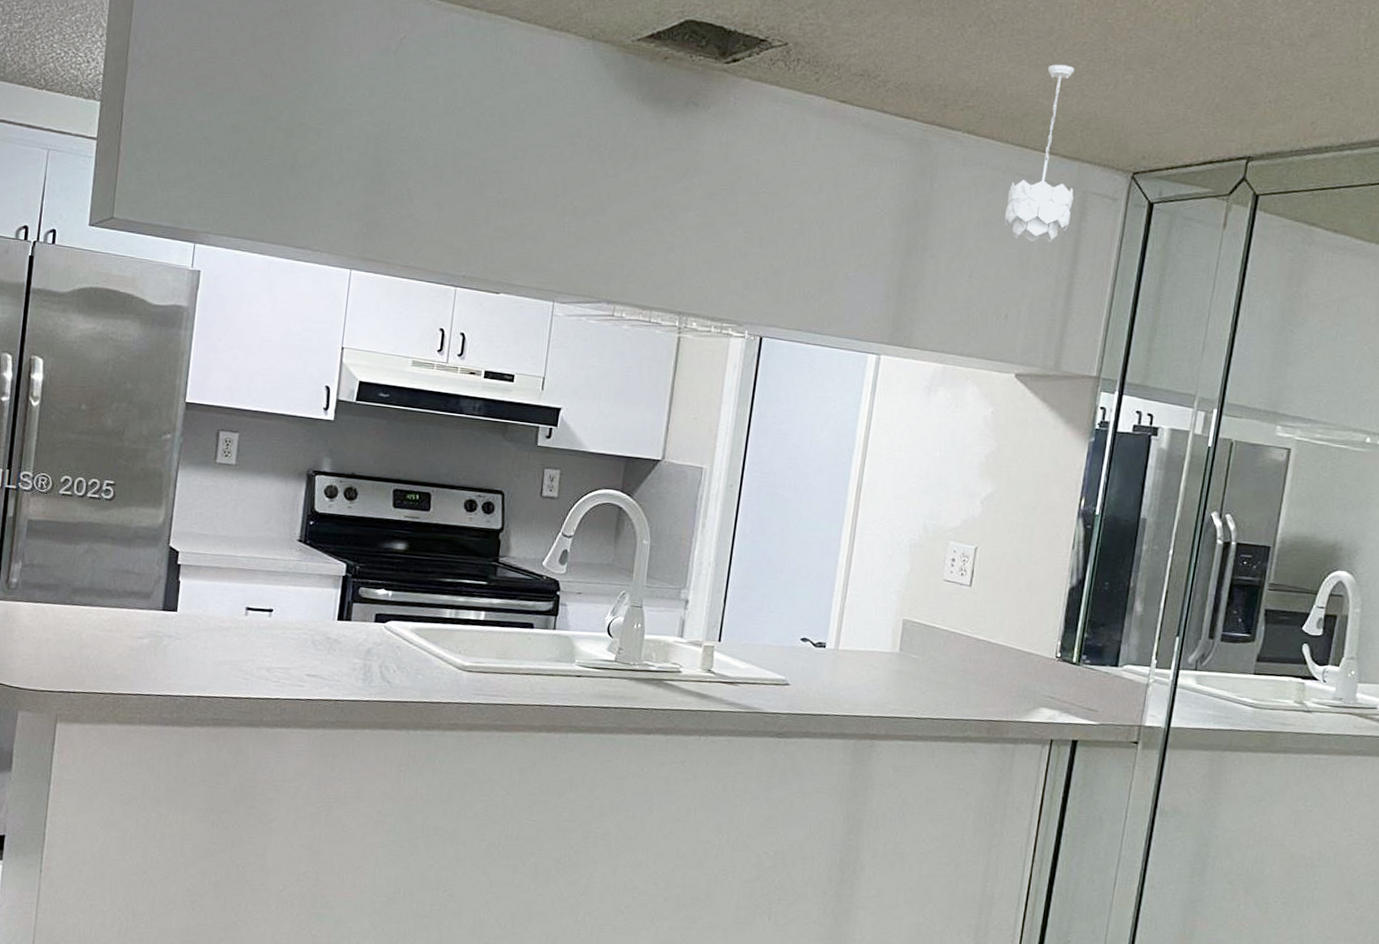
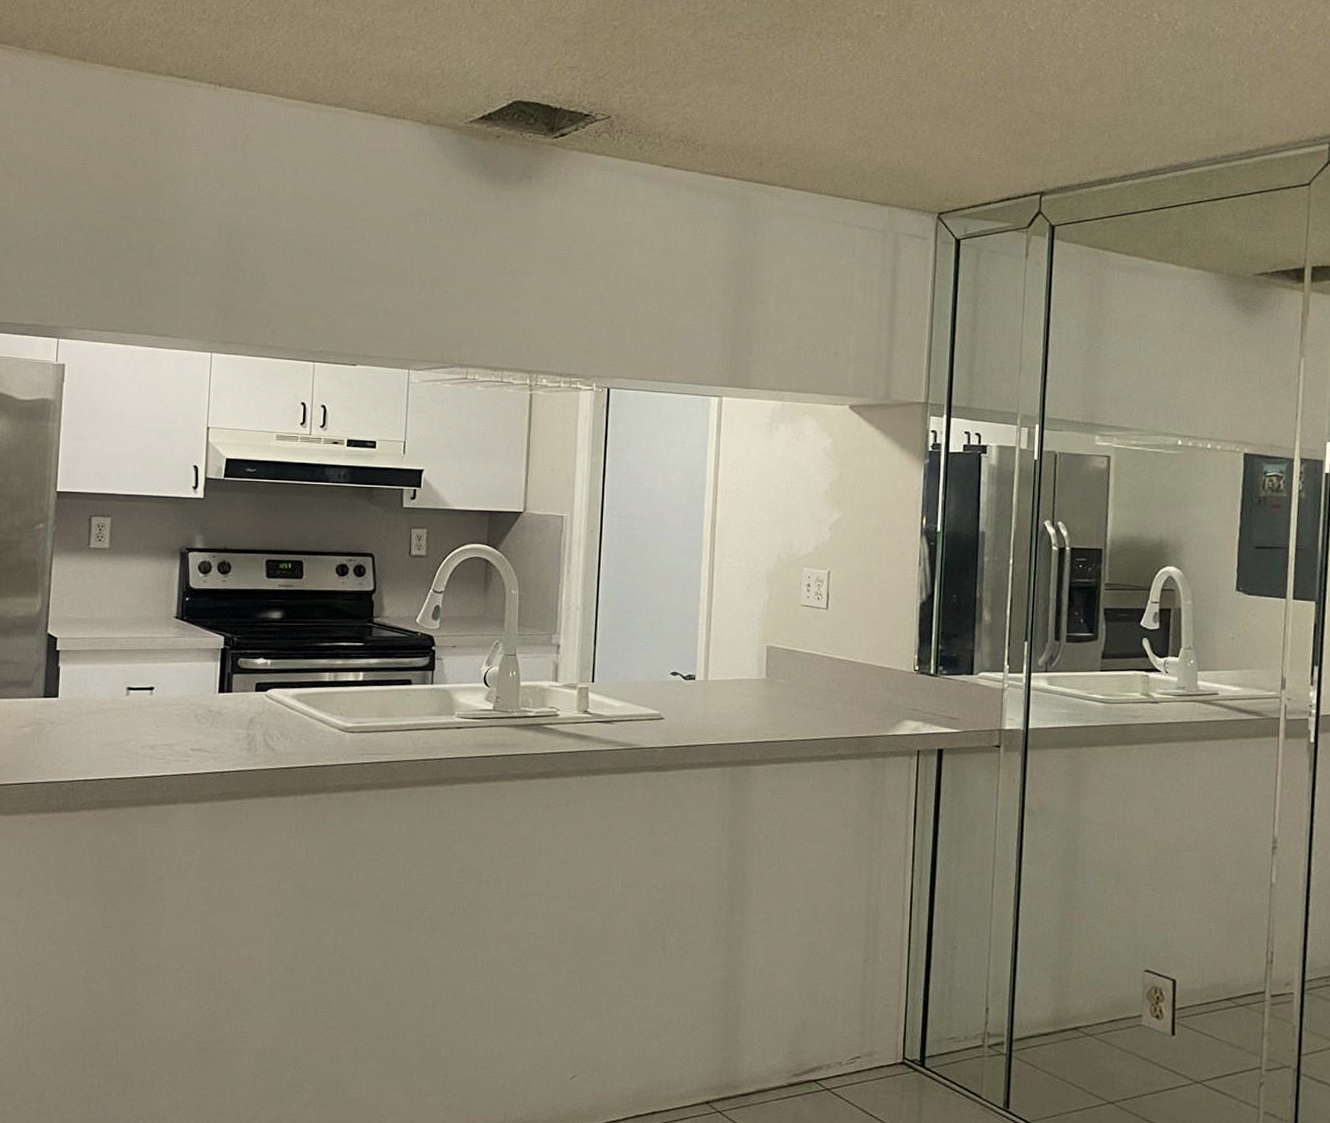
pendant light: present [1004,64,1075,242] -> none [825,120,887,282]

